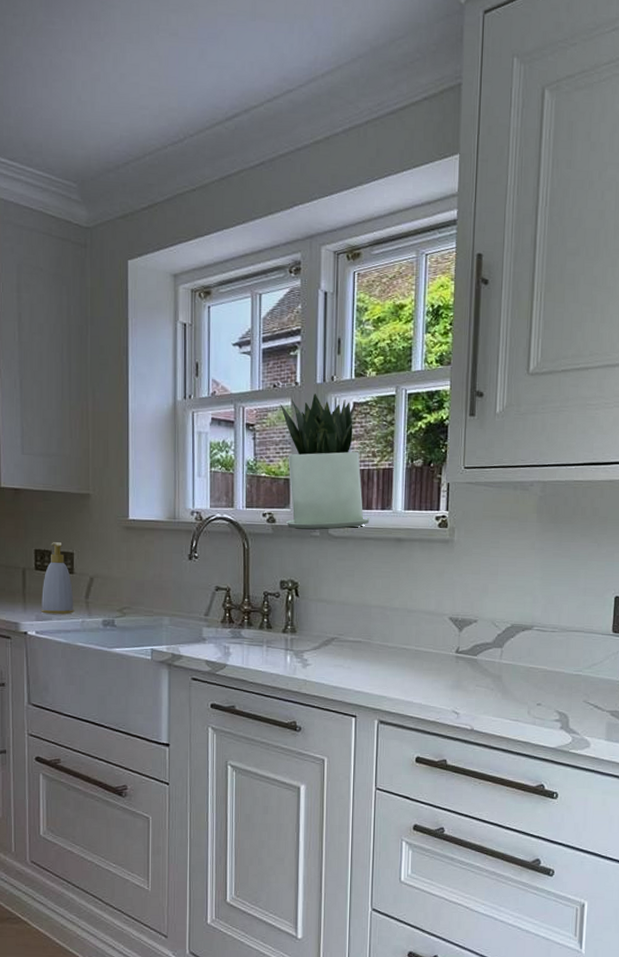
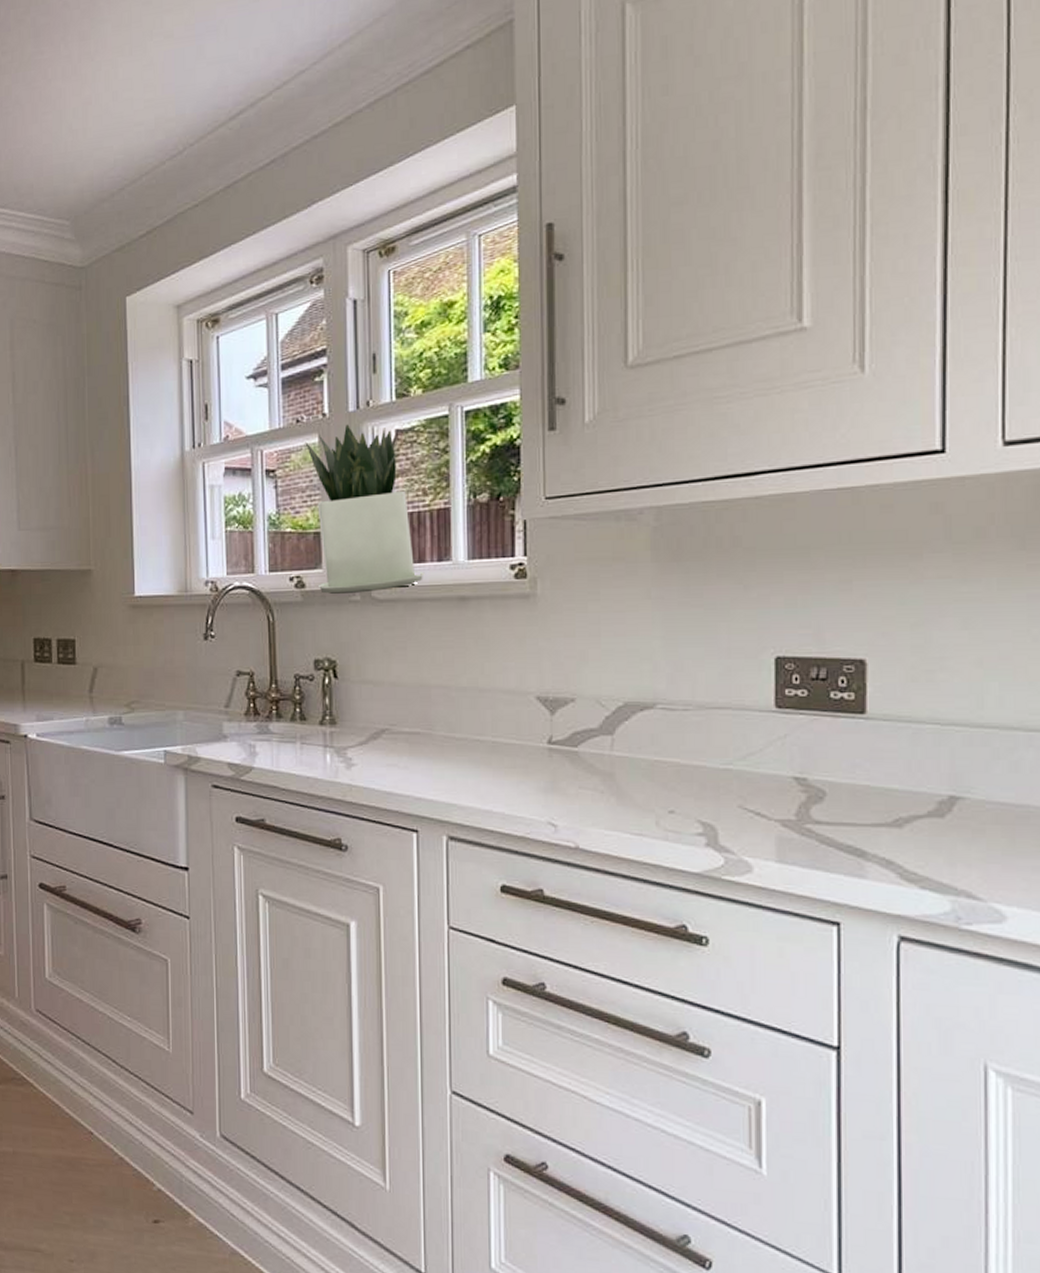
soap bottle: present [40,542,75,615] -> none [41,628,78,713]

